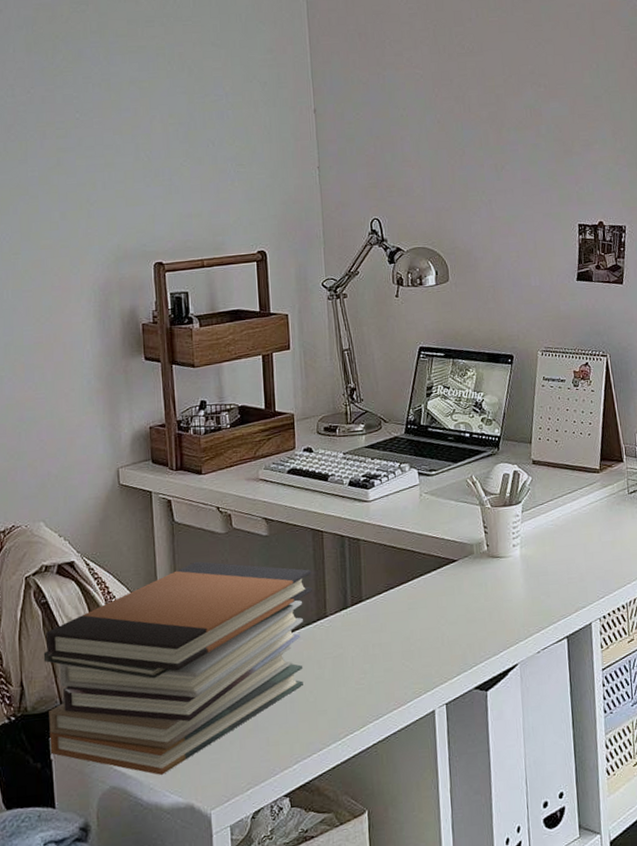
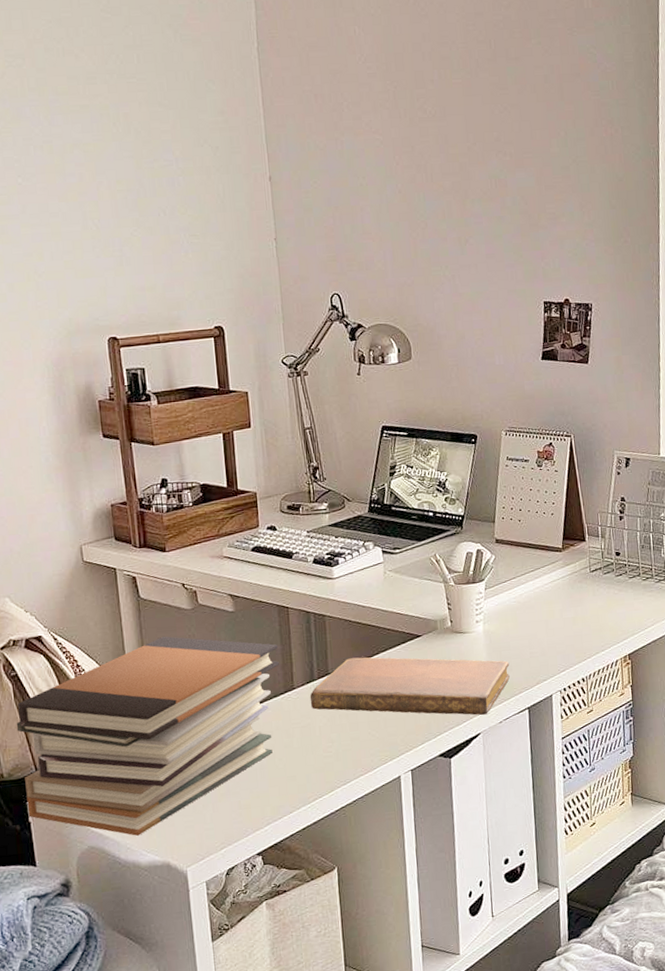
notebook: none [342,583,548,645] -> present [309,657,510,716]

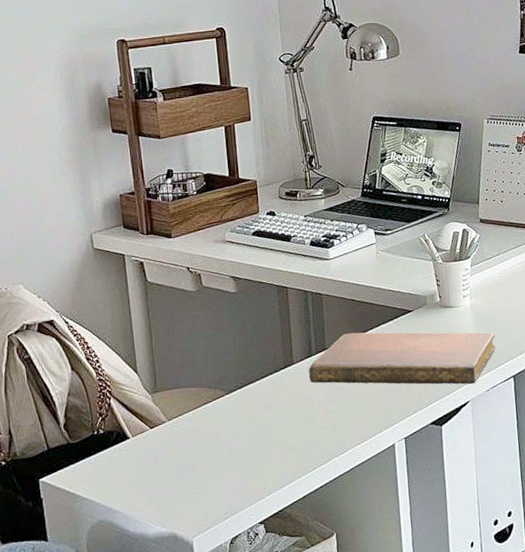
book stack: present [16,636,279,836] -> none [29,317,279,509]

